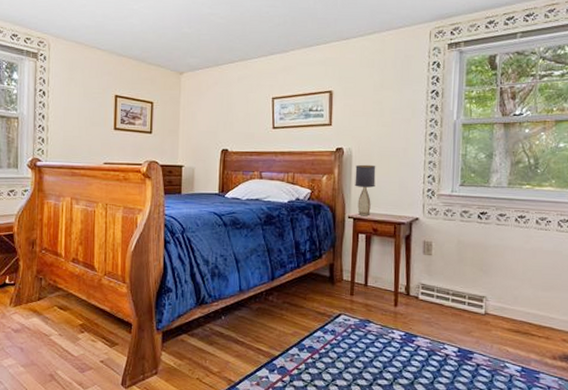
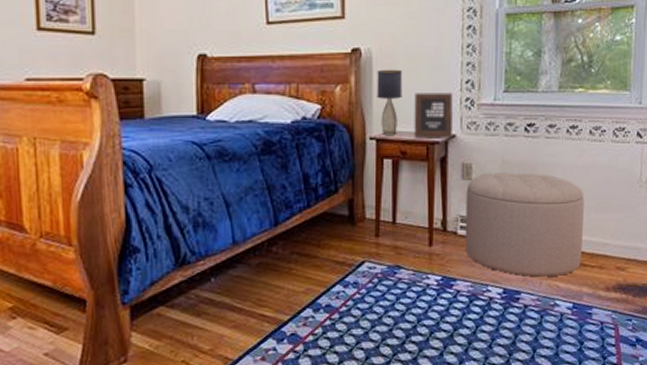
picture frame: none [384,183,417,221] -> present [414,92,453,139]
ottoman: none [425,251,532,342] -> present [465,173,584,277]

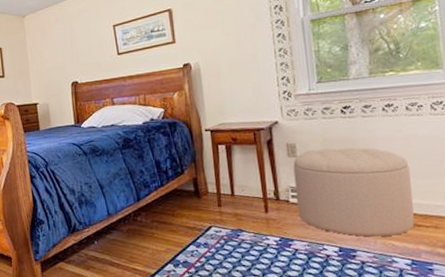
table lamp: present [377,69,403,135] -> none [205,75,228,127]
picture frame: present [414,92,453,139] -> none [238,88,275,127]

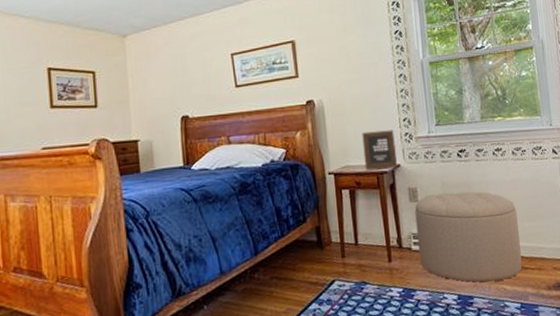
picture frame: none [238,88,275,127] -> present [362,130,397,170]

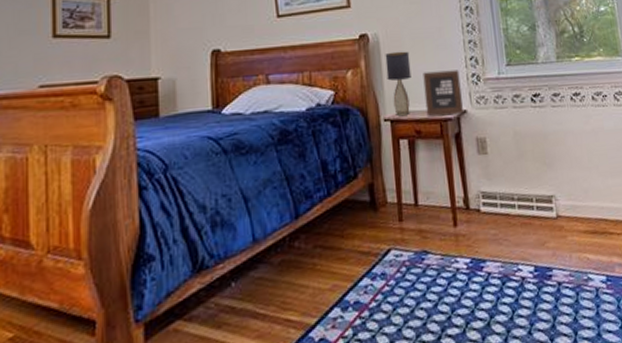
table lamp: none [329,114,352,170] -> present [385,51,412,116]
ottoman: present [415,192,522,282] -> none [484,143,607,251]

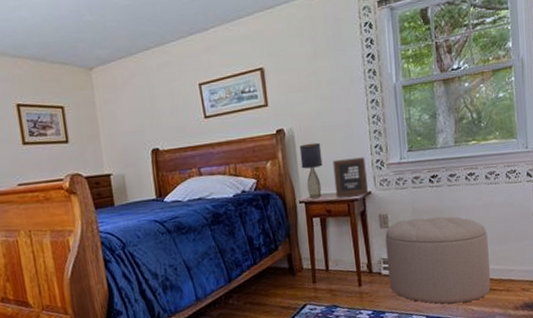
ottoman: none [484,143,607,251] -> present [385,217,491,304]

